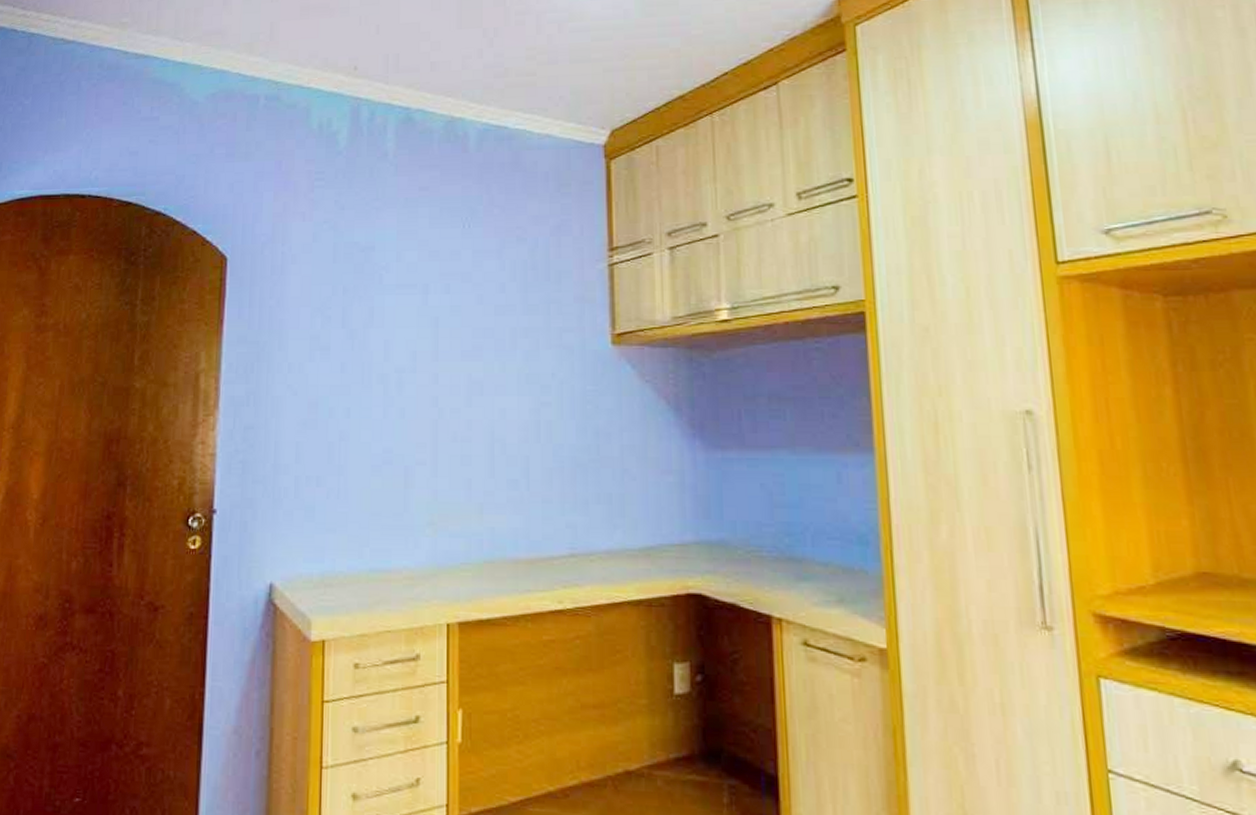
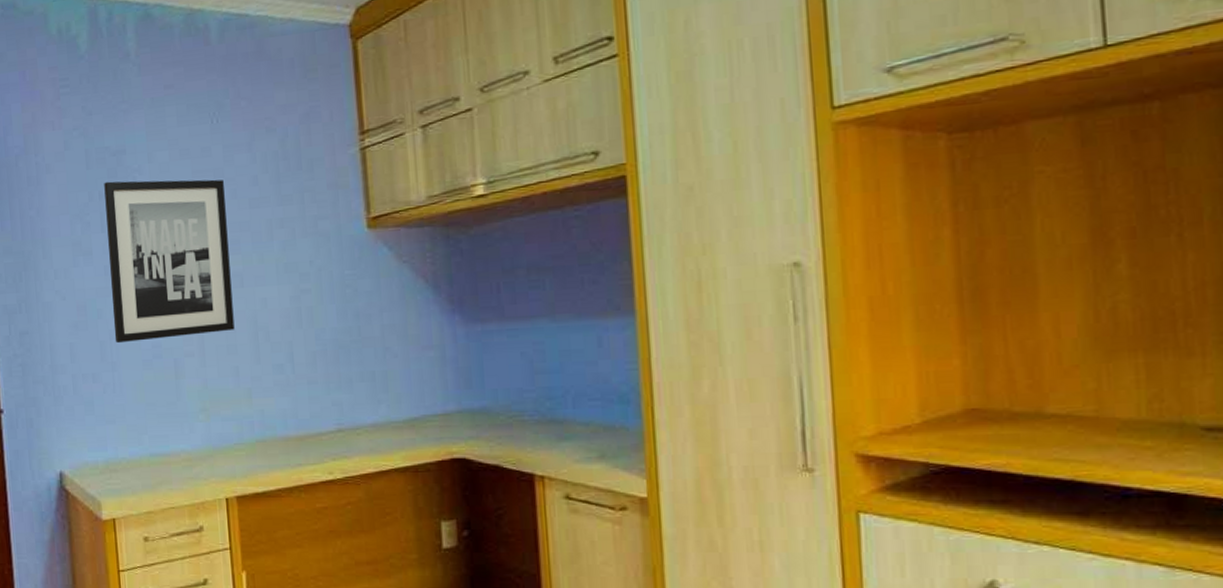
wall art: none [344,277,471,446] -> present [104,179,235,344]

